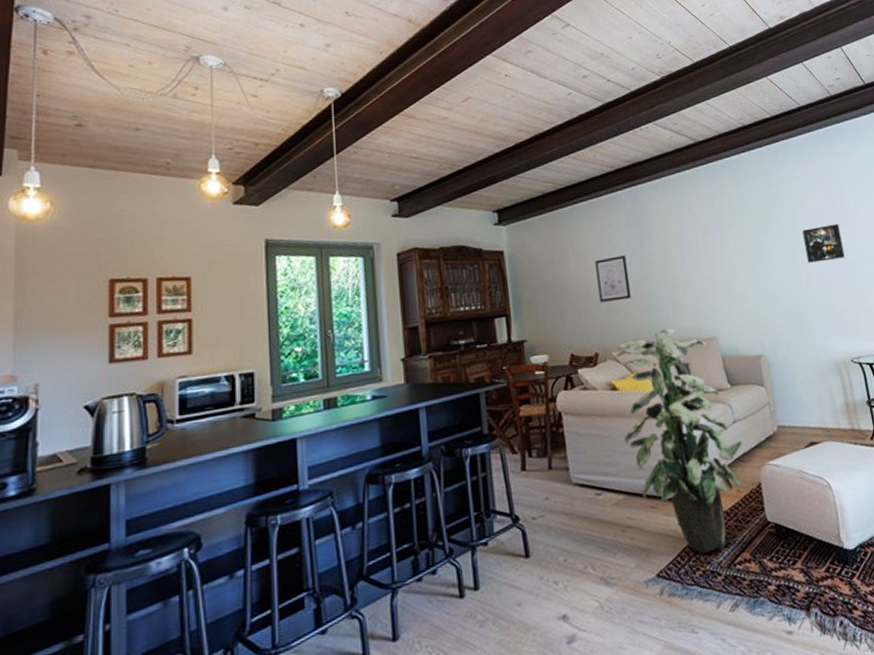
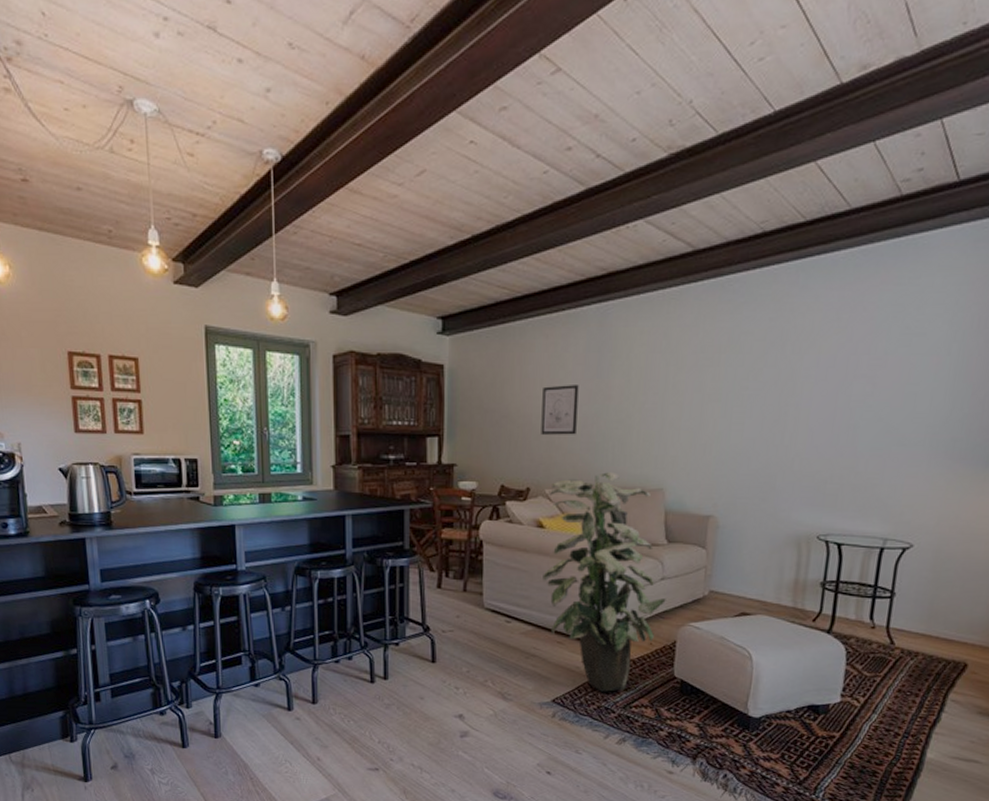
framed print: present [802,224,845,263] -> none [798,375,854,420]

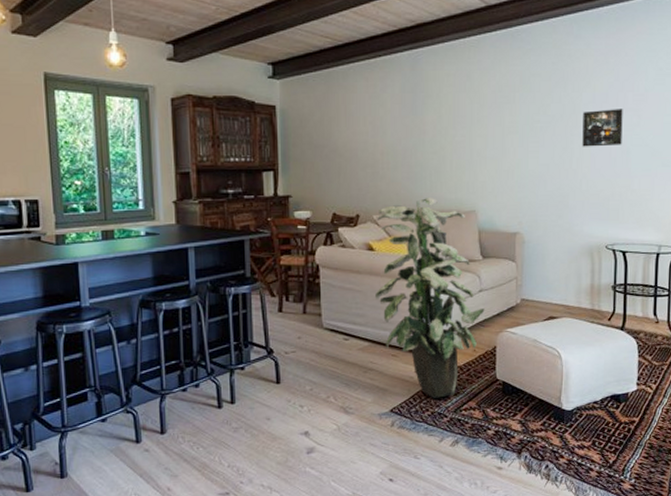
wall art: present [541,385,579,435] -> none [366,121,397,166]
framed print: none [798,375,854,420] -> present [582,109,623,147]

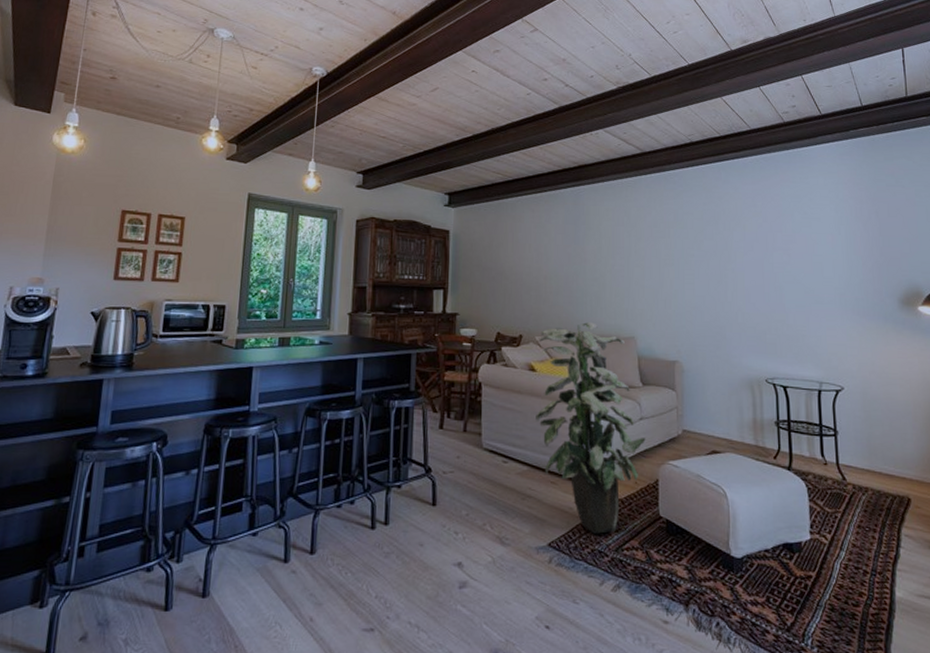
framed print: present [582,109,623,147] -> none [735,247,774,282]

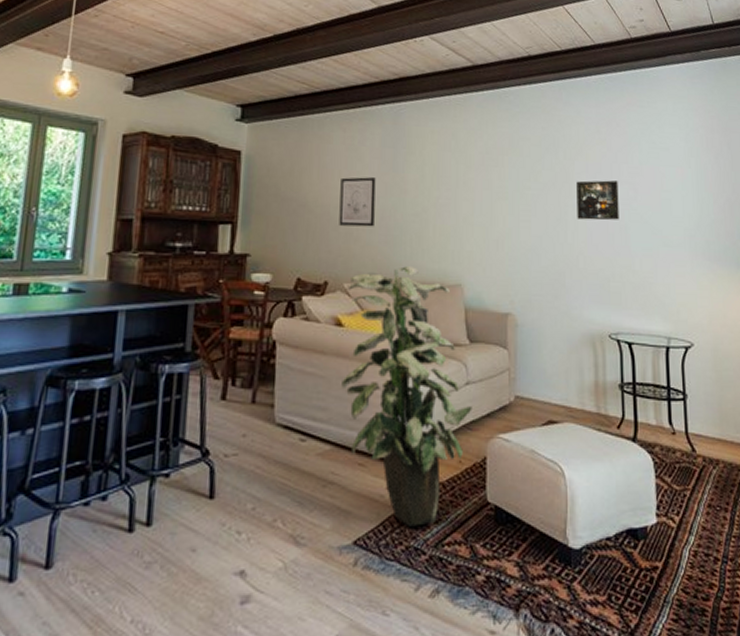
wall art: none [530,249,560,290] -> present [339,177,376,227]
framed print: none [735,247,774,282] -> present [576,180,619,221]

